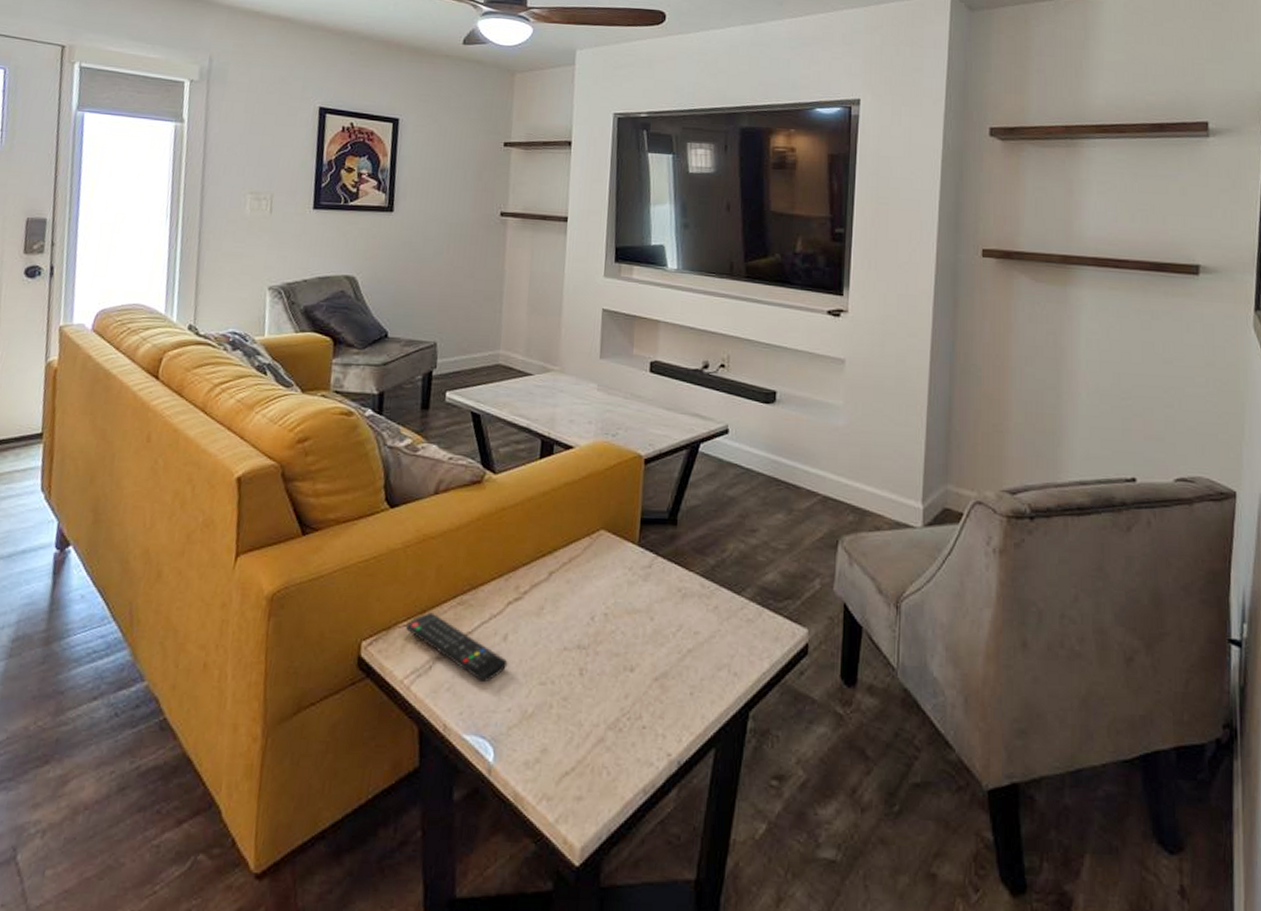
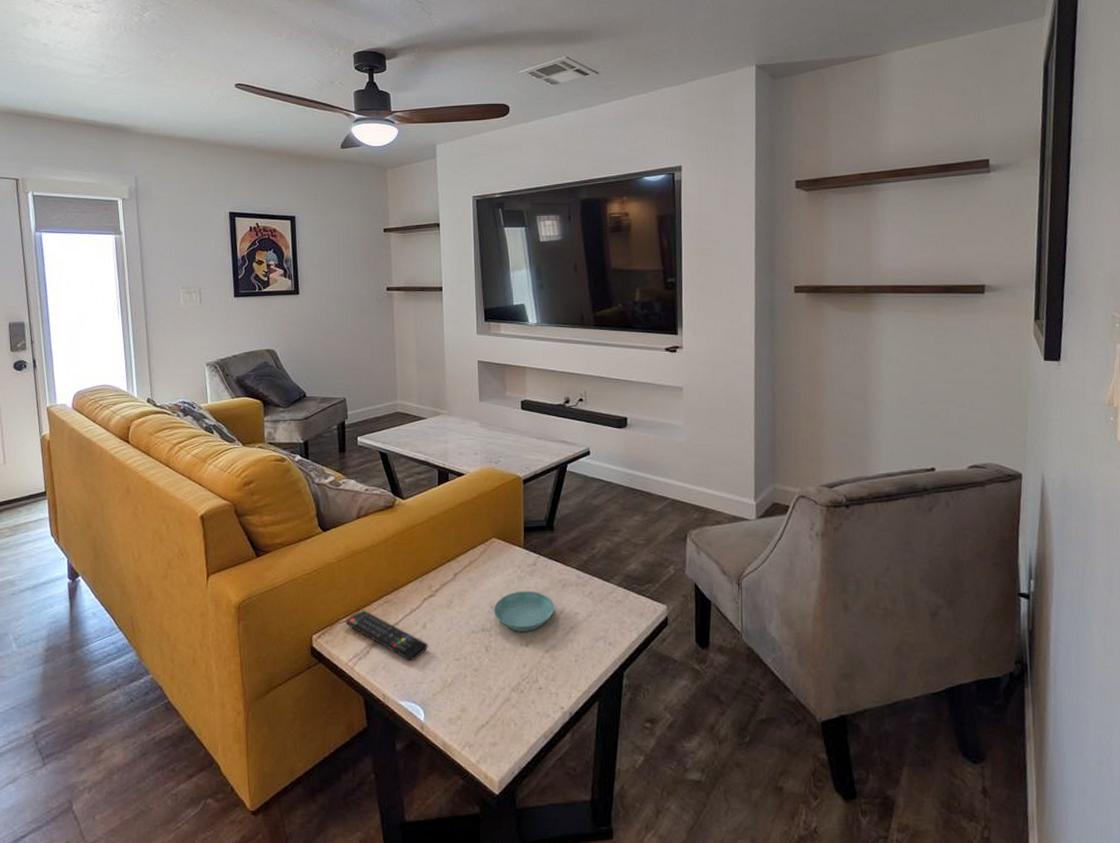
saucer: none [593,599,671,652] -> present [493,590,555,632]

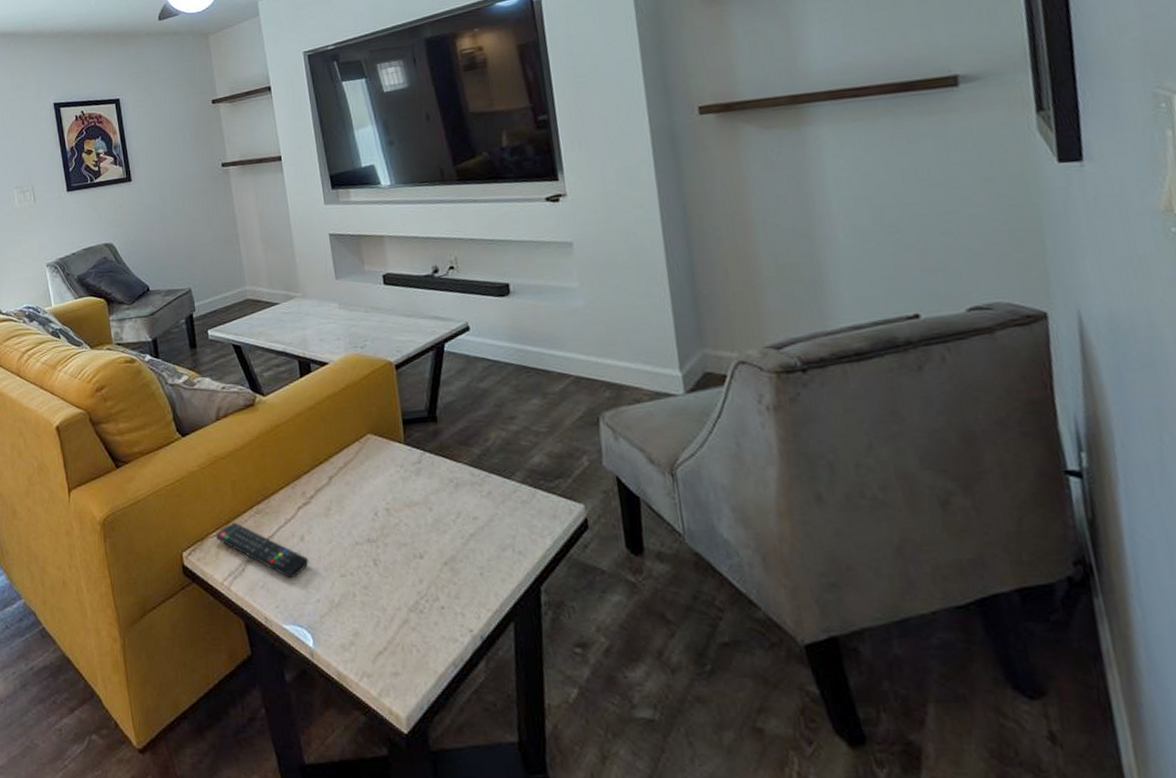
saucer: present [493,590,555,632] -> none [377,493,449,541]

